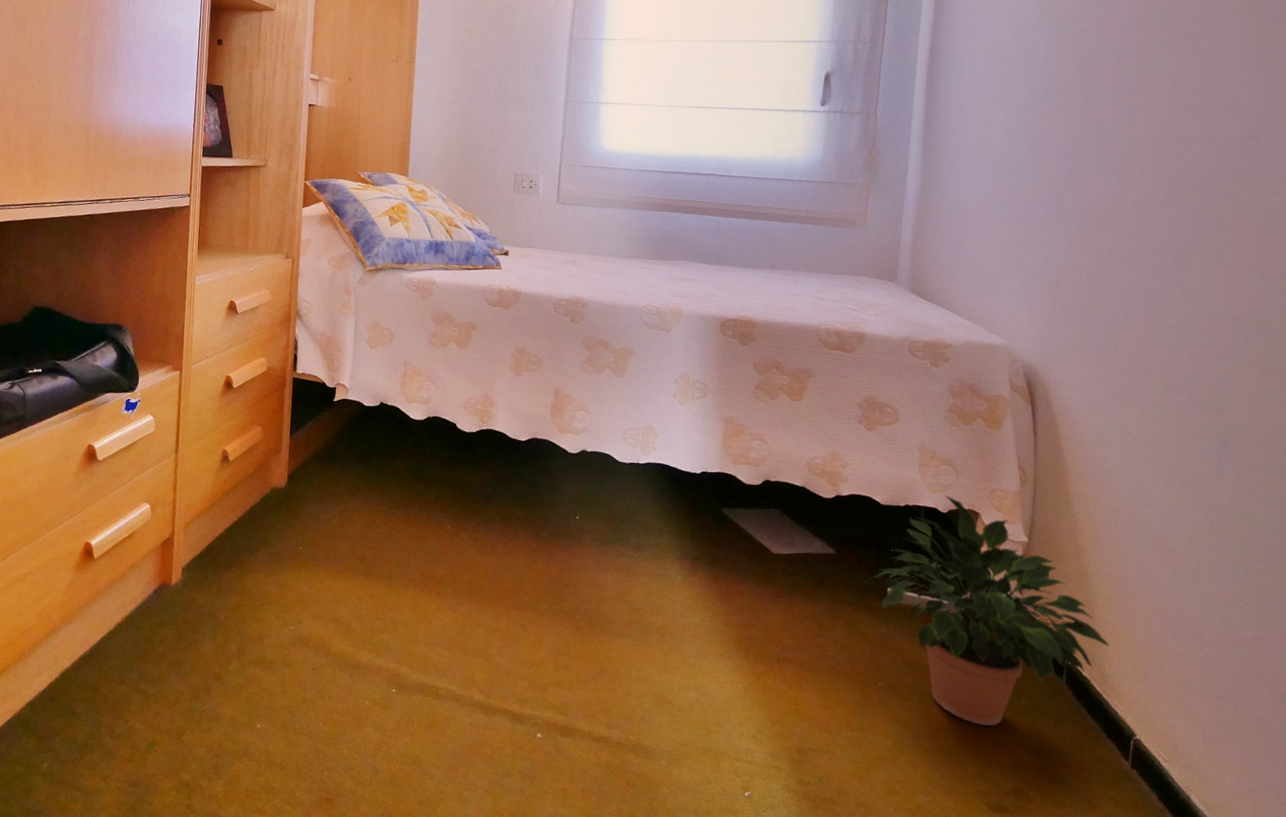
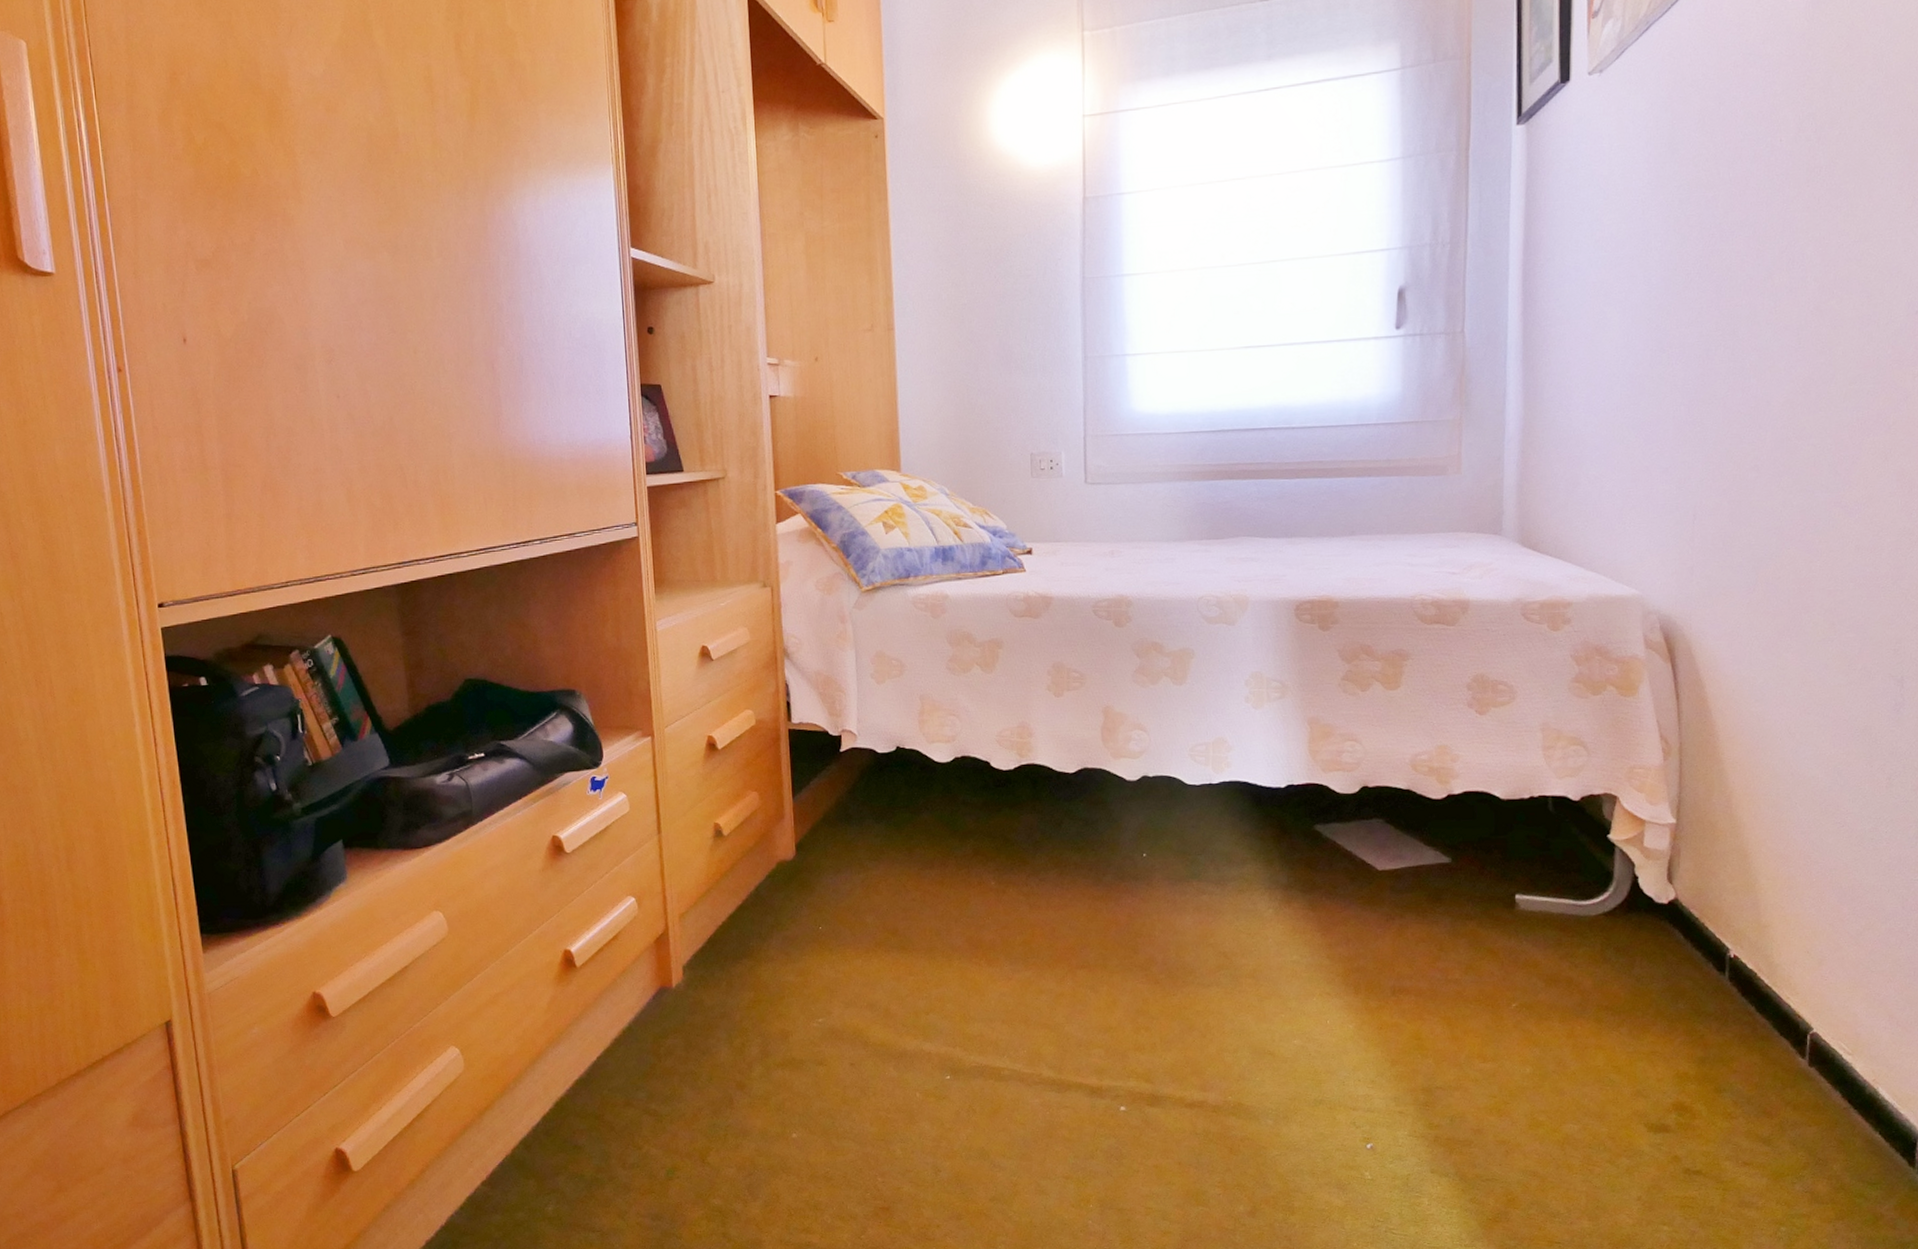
potted plant: present [866,495,1110,726] -> none [1489,780,1777,1038]

